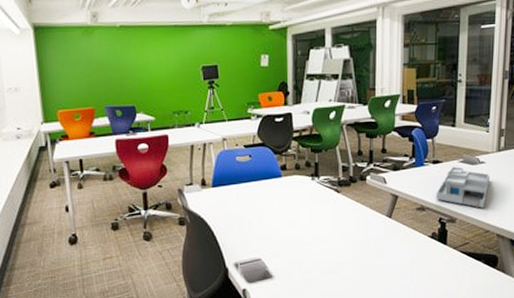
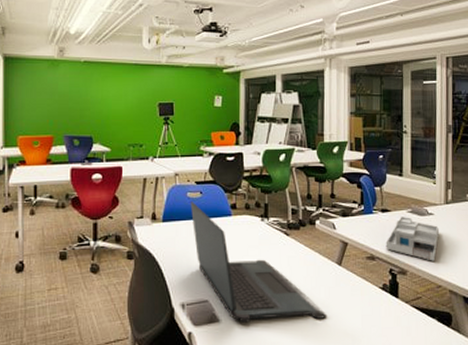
laptop: none [239,164,377,277] -> present [190,200,327,323]

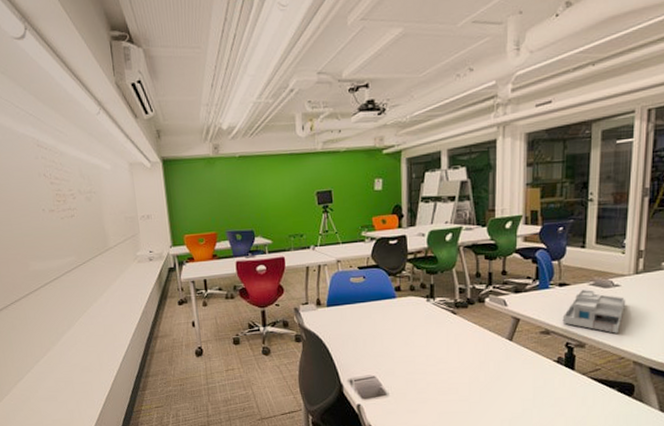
laptop: present [190,200,327,323] -> none [353,285,497,396]

